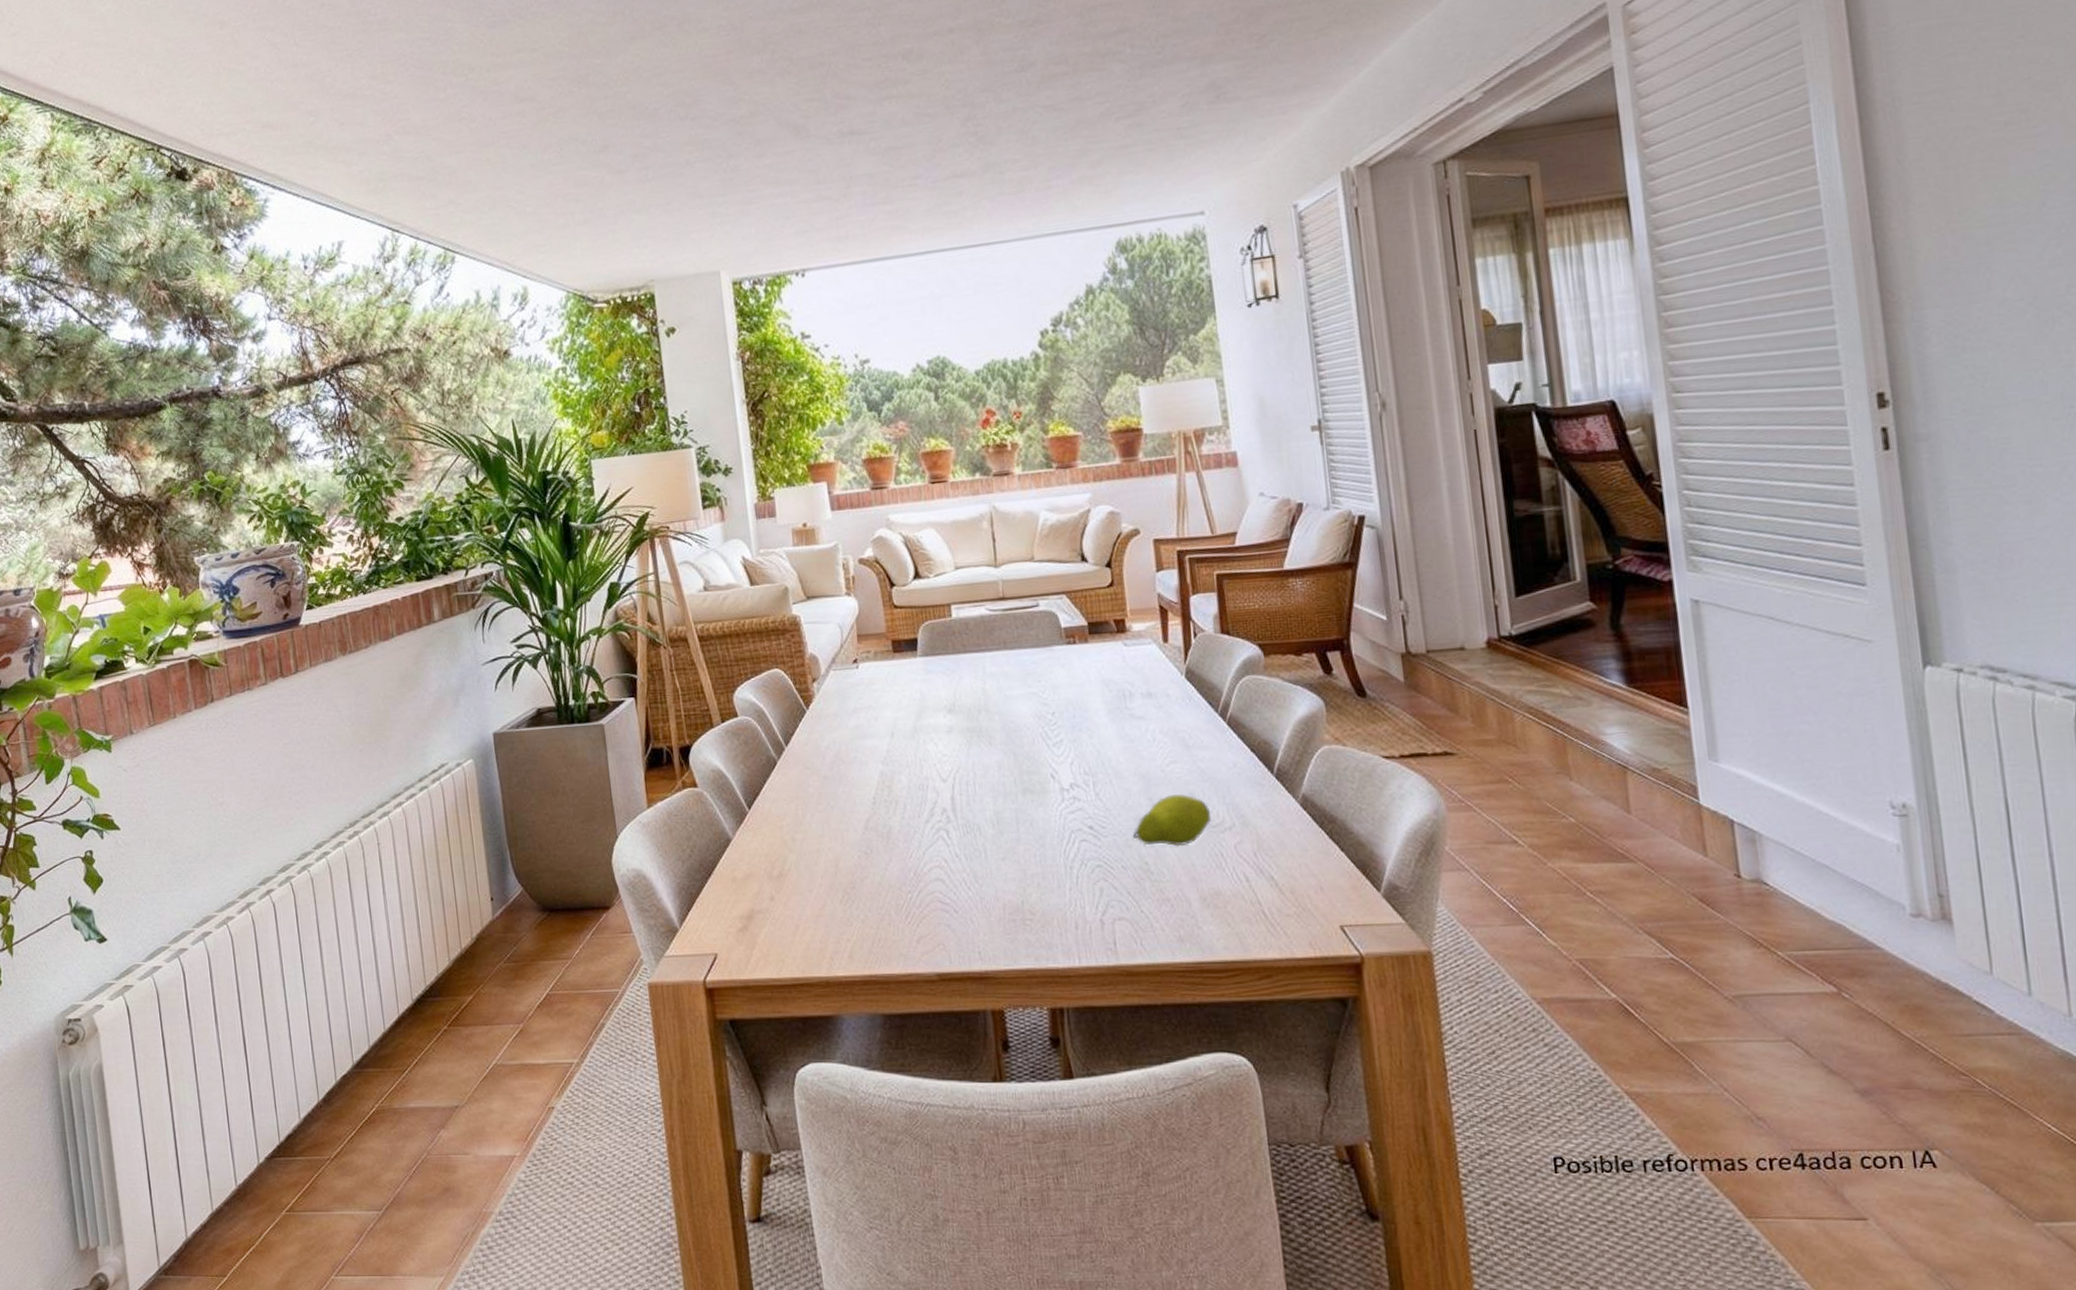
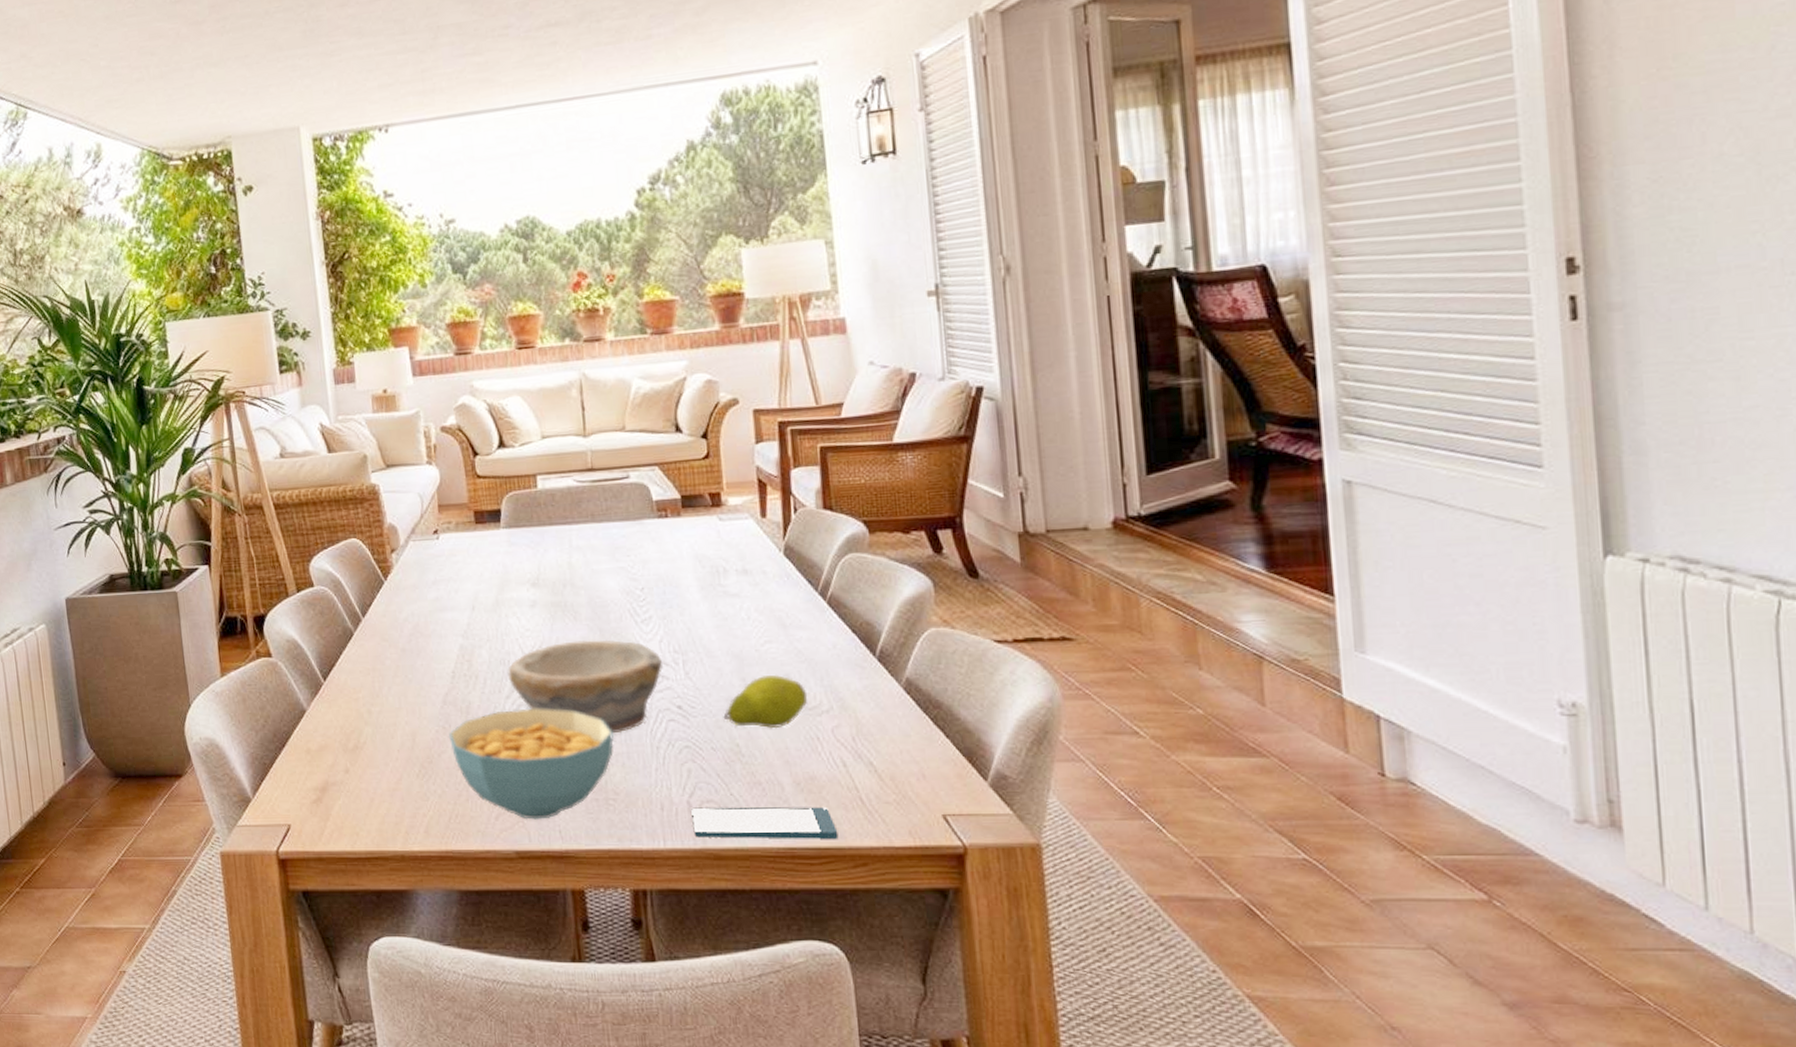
cereal bowl: none [870,831,1030,942] -> present [448,708,614,820]
bowl: none [926,763,1074,855] -> present [508,639,663,734]
smartphone: none [1104,921,1244,955] -> present [691,806,839,839]

